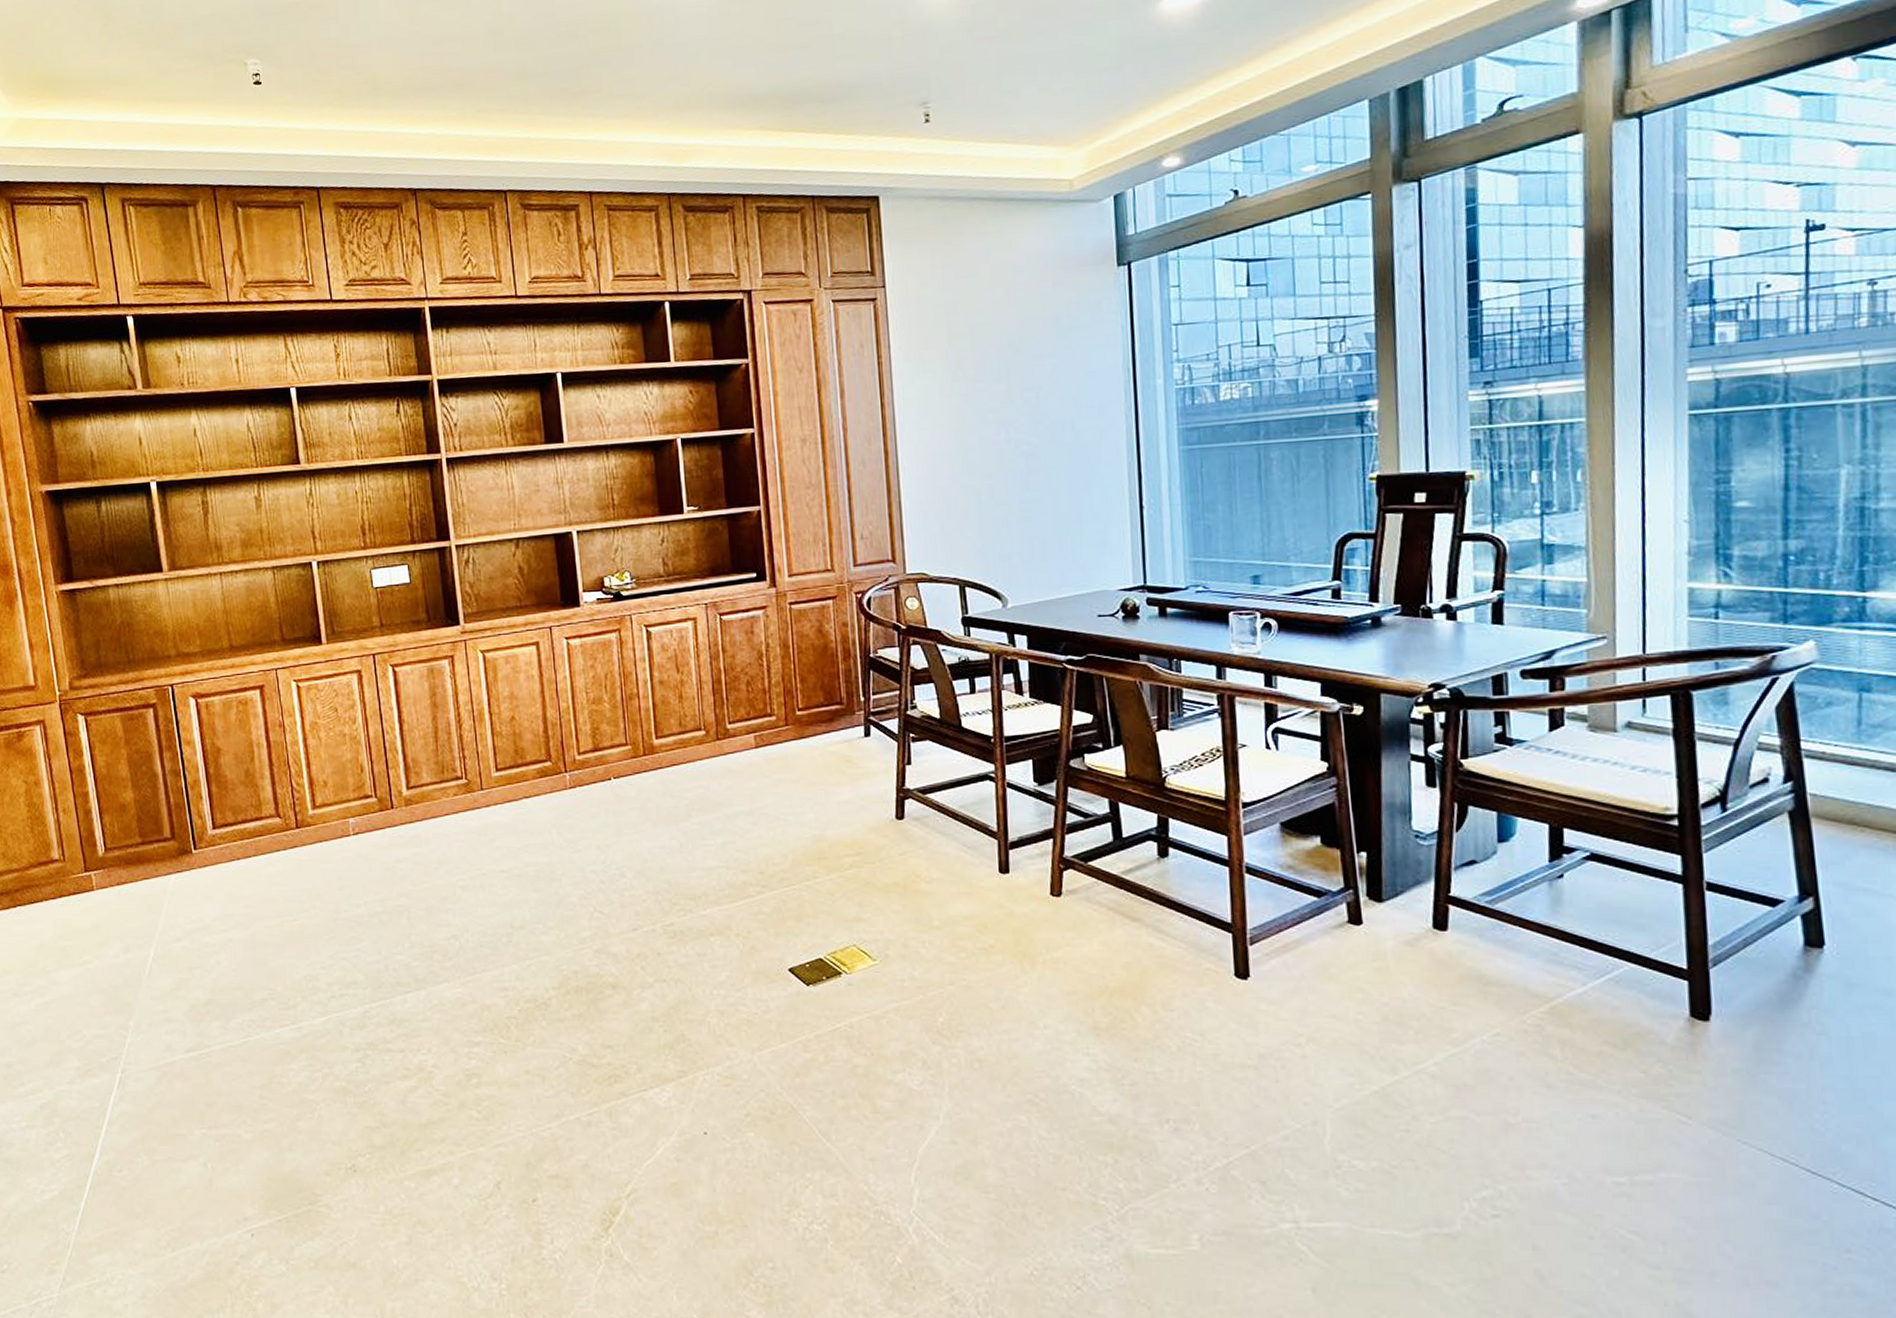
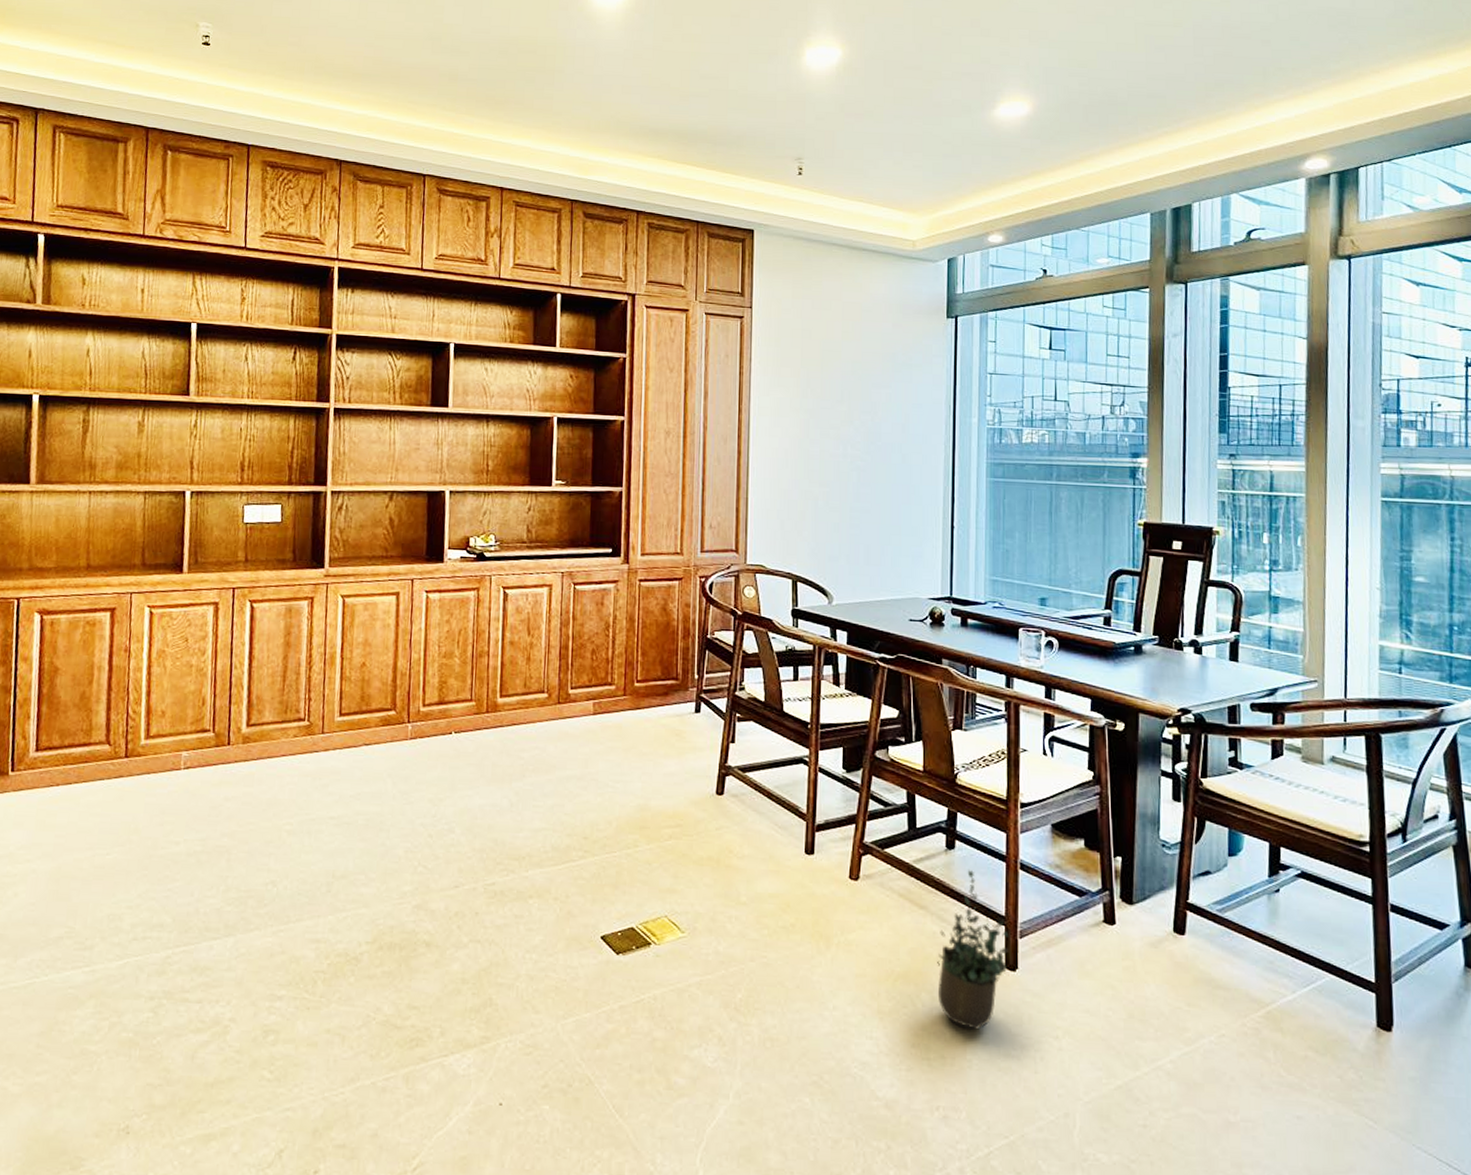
potted plant: none [1156,878,1243,1043] -> present [937,870,1014,1031]

